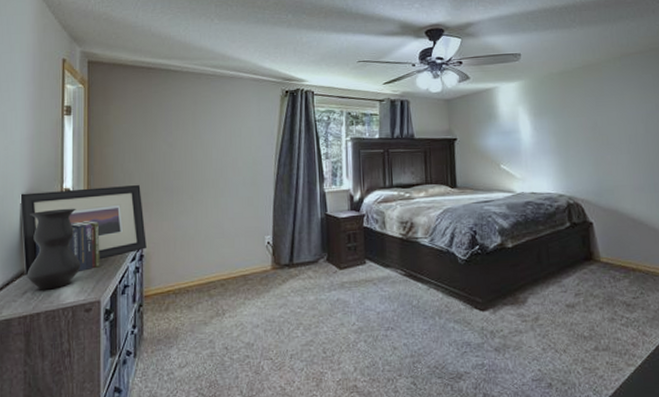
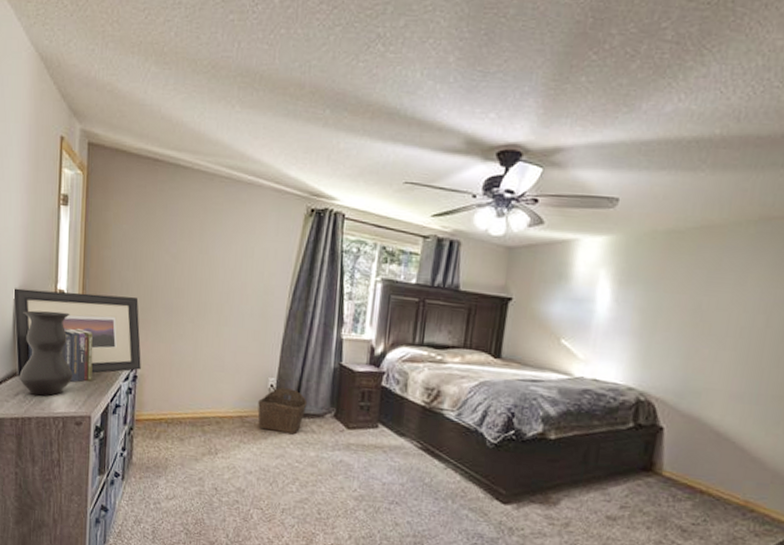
wicker basket: none [258,242,302,284] -> present [257,387,308,435]

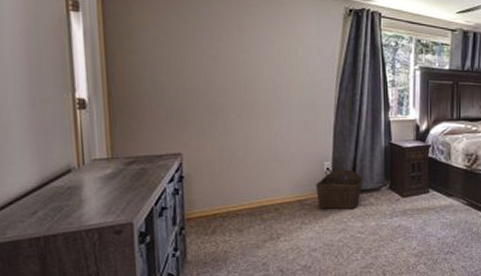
picture frame: present [13,288,141,377] -> none [18,99,187,194]
vase: present [19,310,73,396] -> none [32,121,106,211]
books: present [28,328,93,383] -> none [44,137,130,191]

